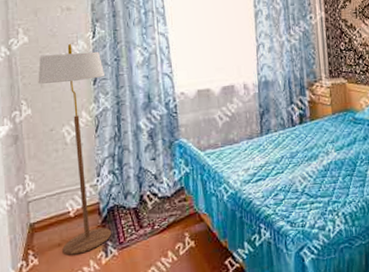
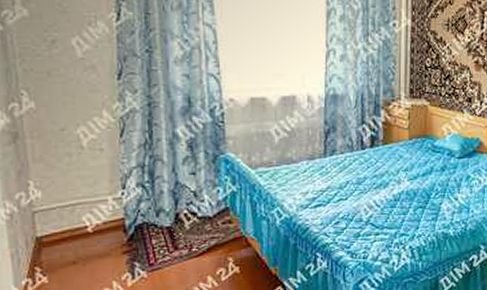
floor lamp: present [38,44,112,255] -> none [43,25,140,275]

